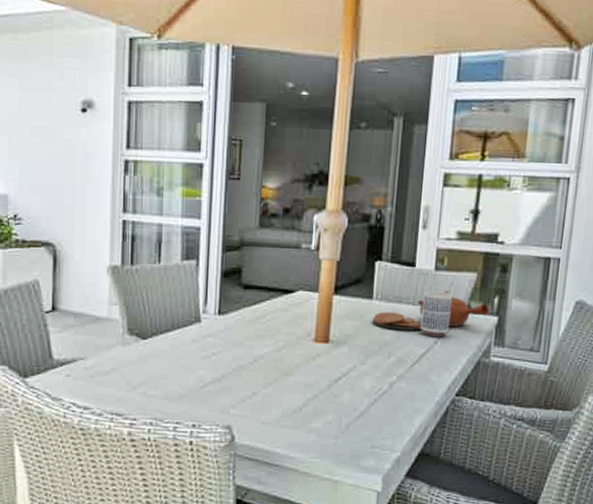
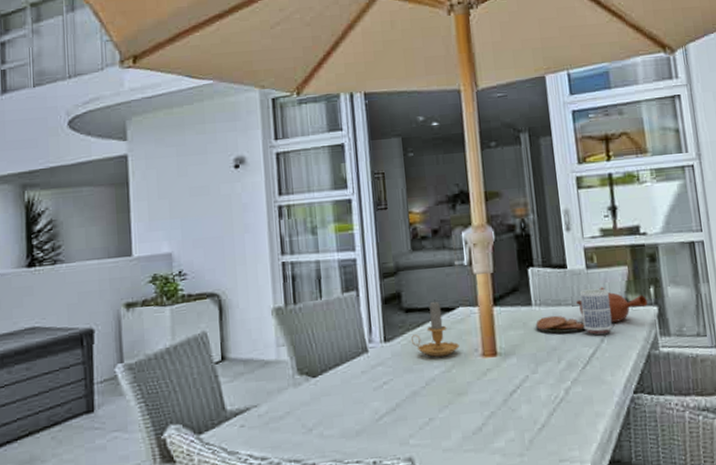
candle: none [245,280,293,336] -> present [410,300,459,357]

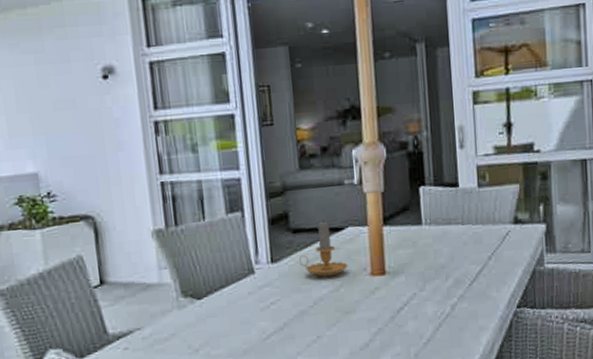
teapot: present [535,287,647,335] -> none [424,205,536,253]

